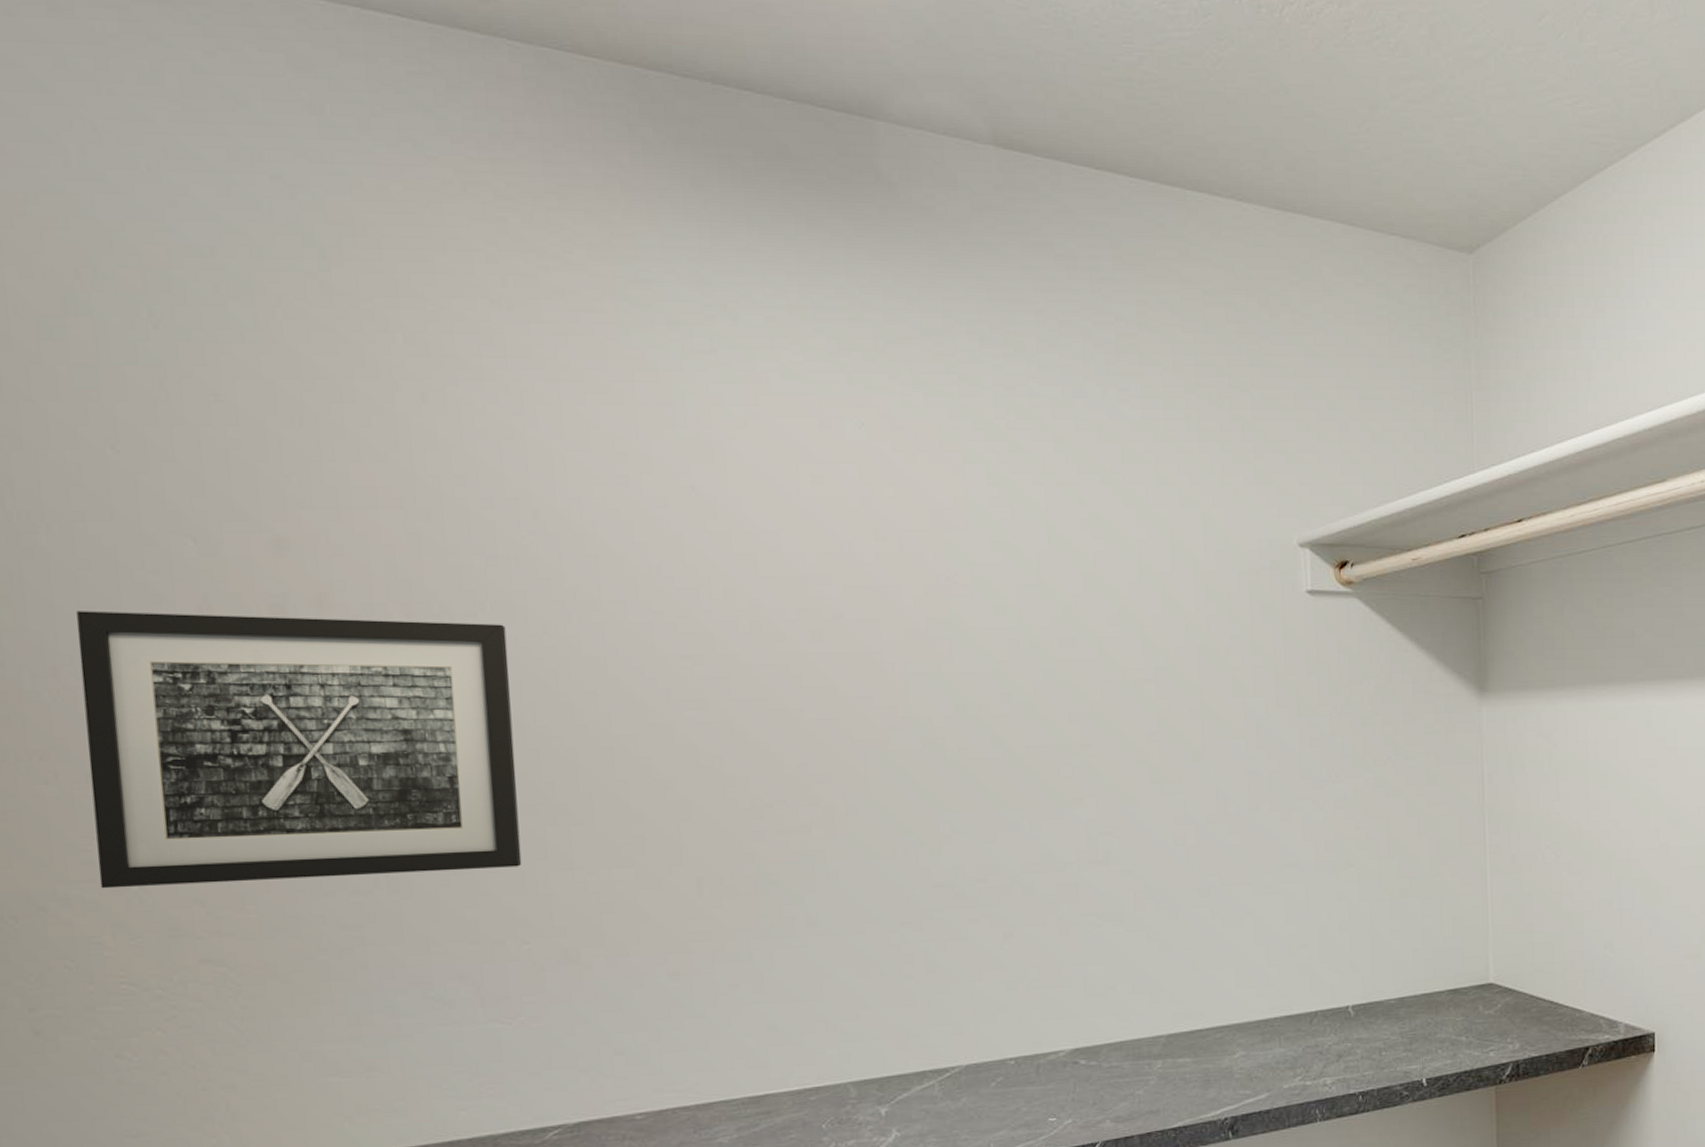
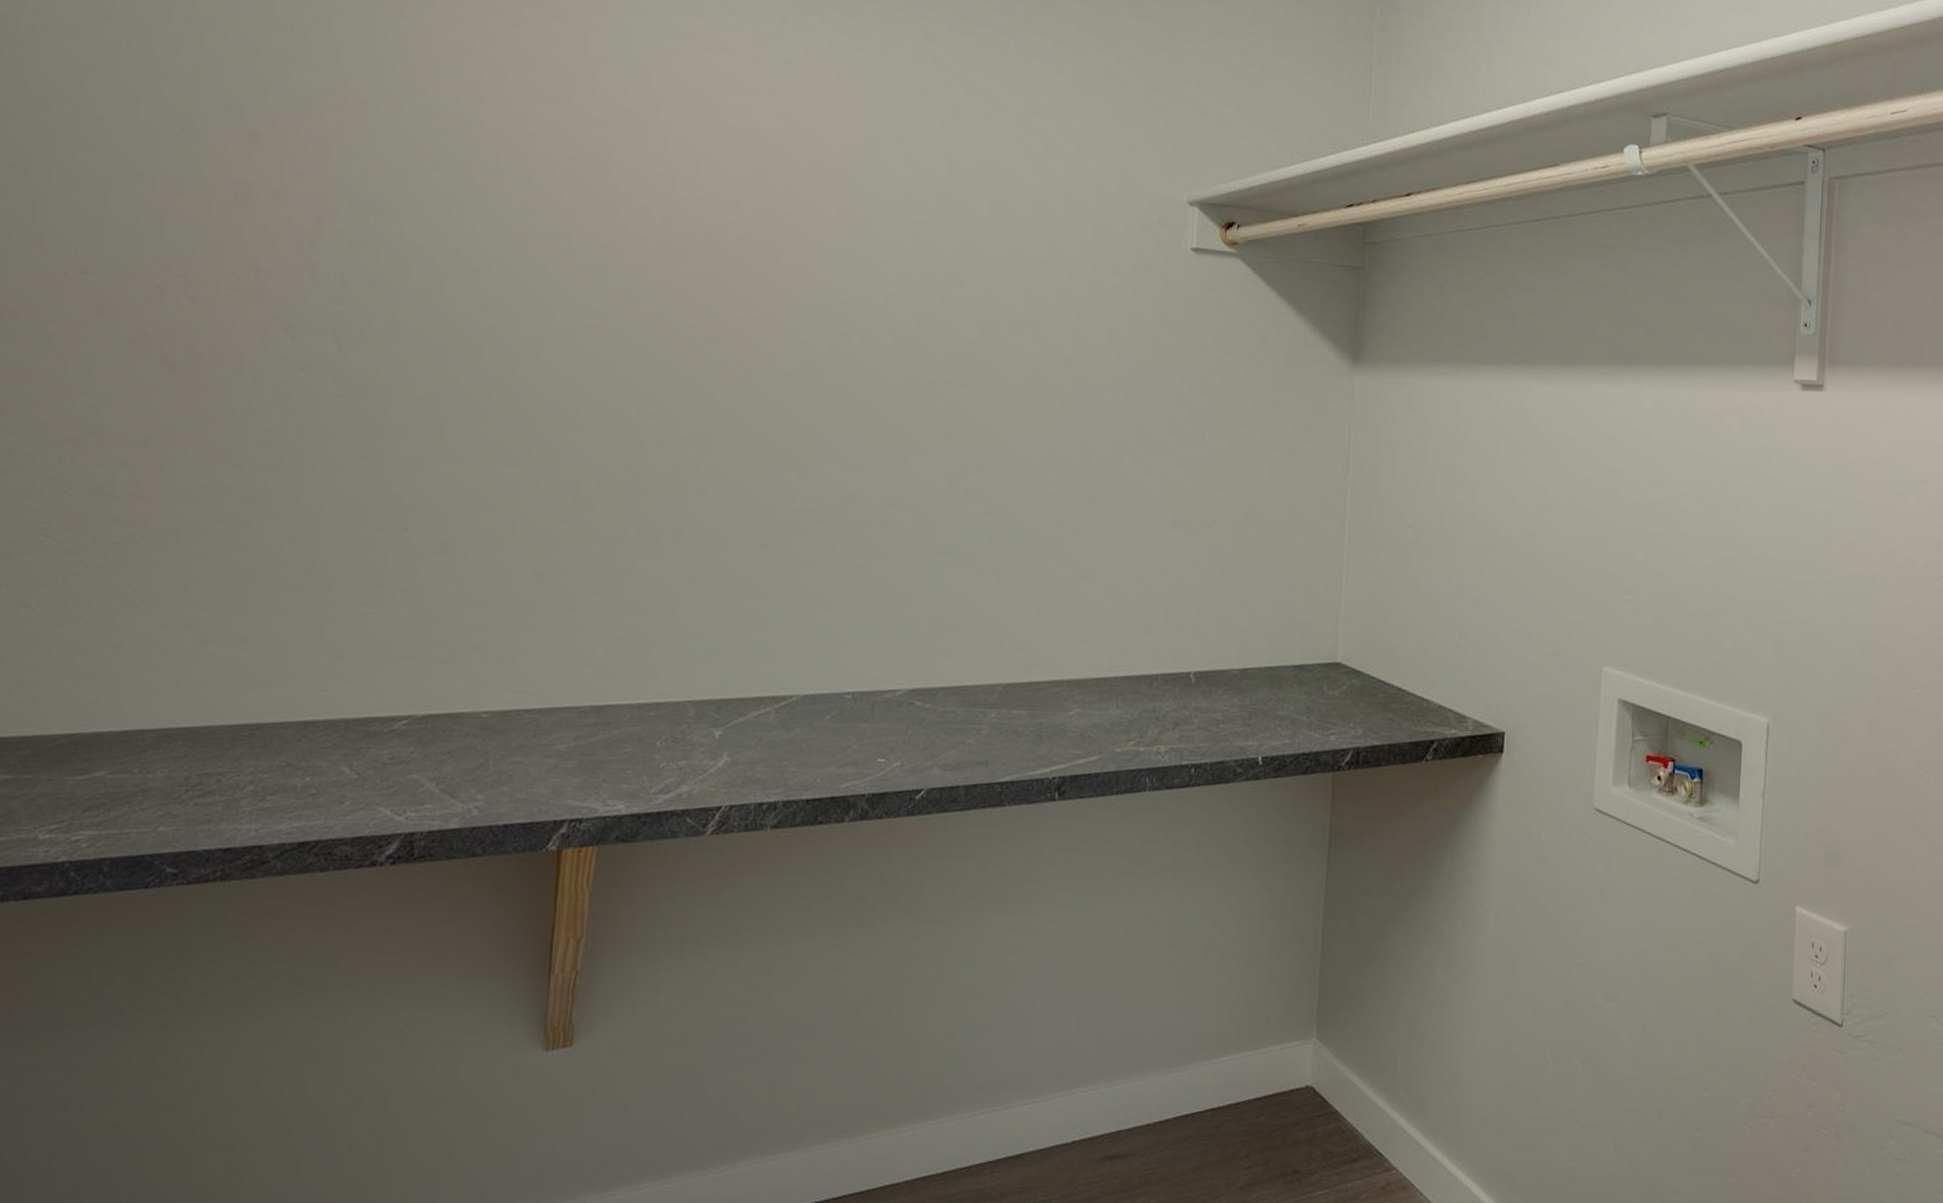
wall art: present [77,611,522,889] -> none [39,184,439,456]

